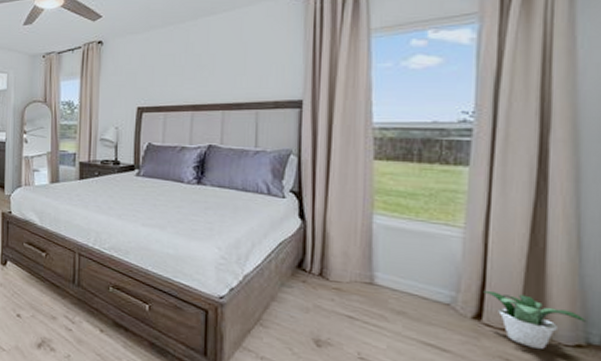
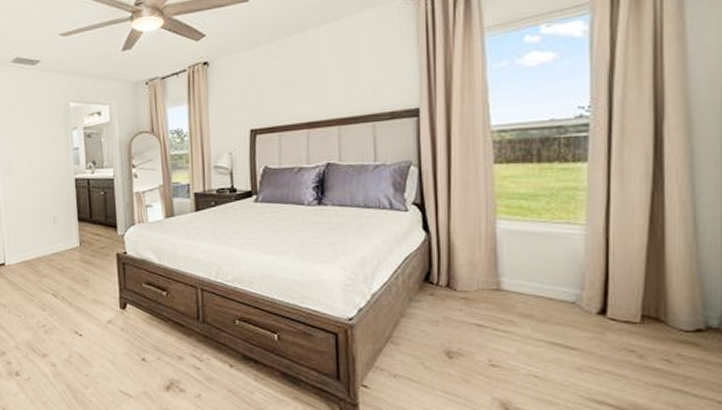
potted plant: present [483,291,587,349] -> none [607,286,705,337]

